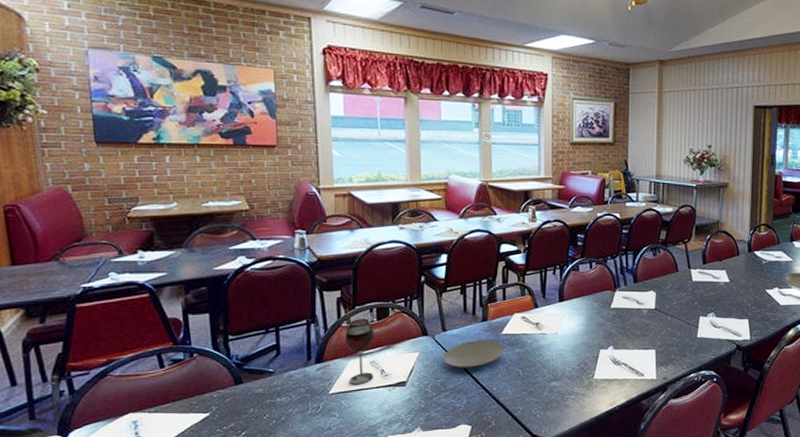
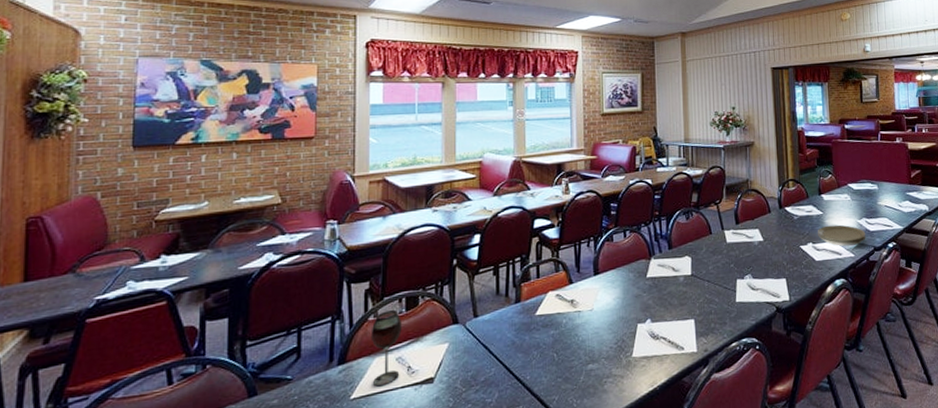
plate: present [443,340,504,368] -> none [474,323,538,358]

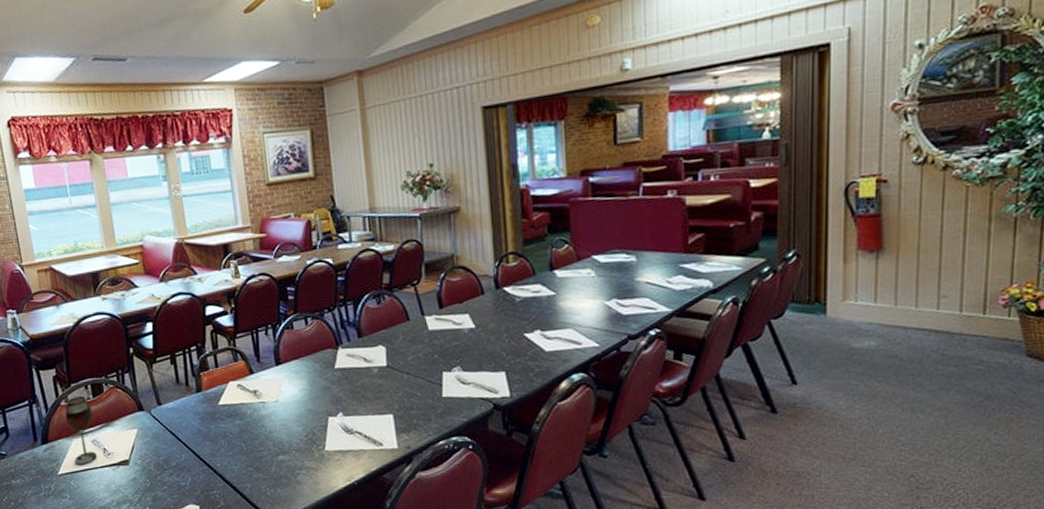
plate: present [817,224,866,247] -> none [547,307,617,335]

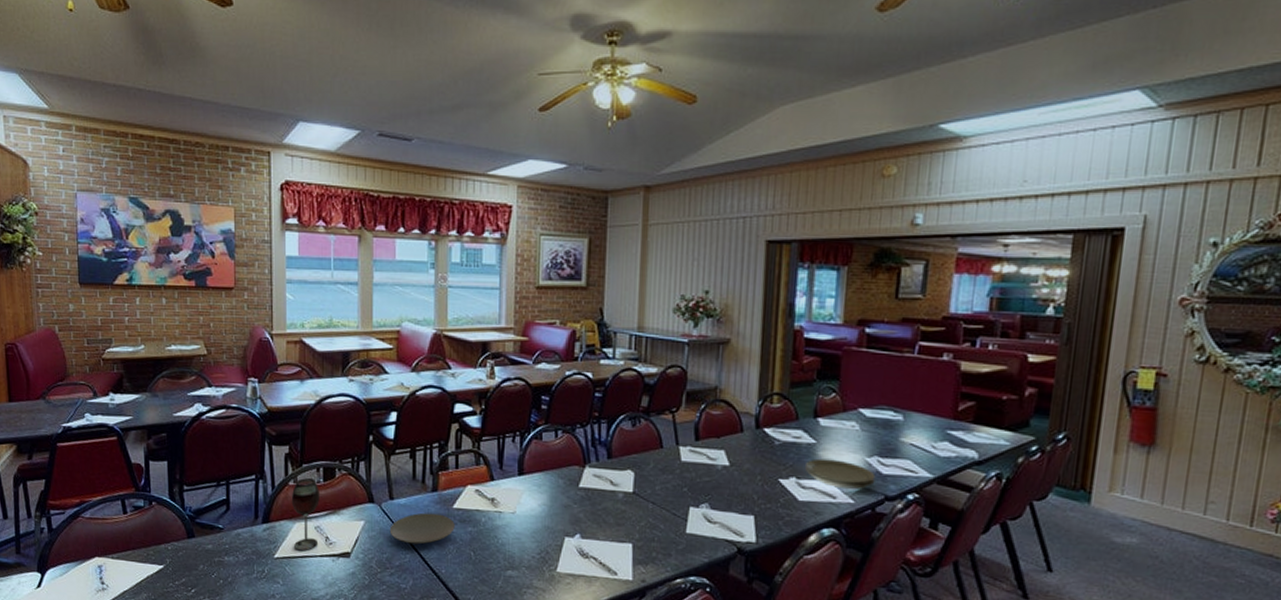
plate: none [162,412,223,444] -> present [389,512,455,545]
plate: none [547,307,617,335] -> present [804,458,876,491]

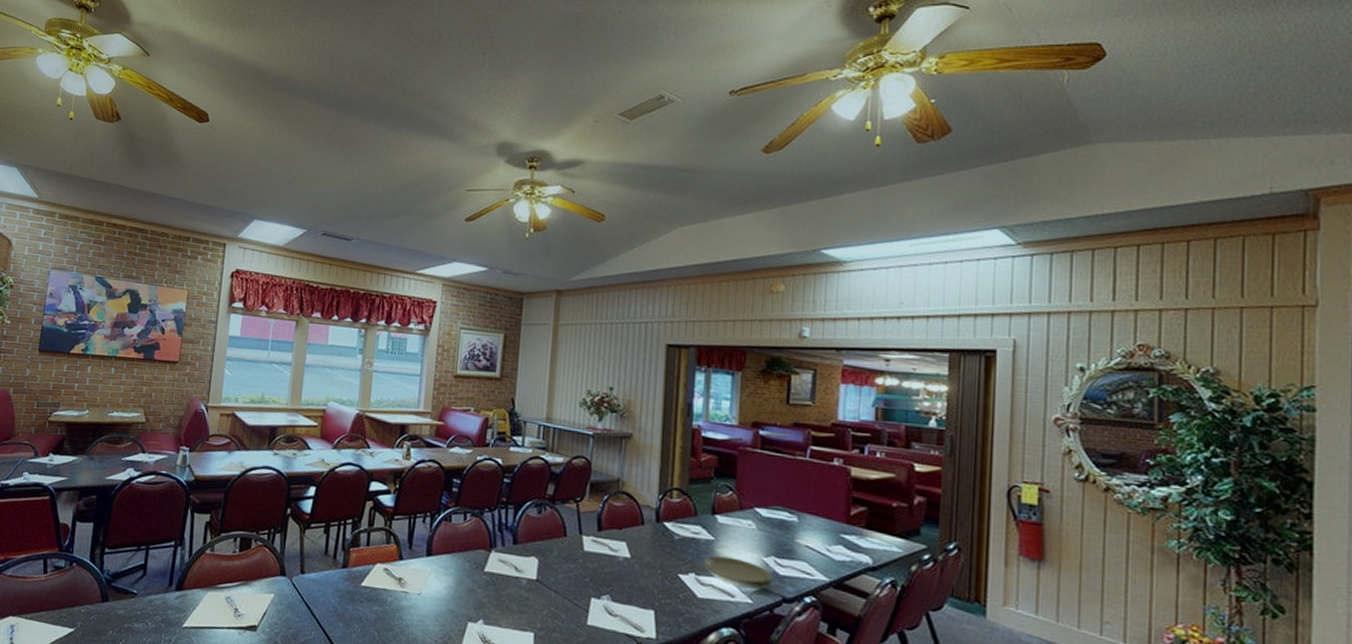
wineglass: present [291,477,320,550] -> none [203,546,234,621]
plate: present [389,512,455,545] -> none [297,588,362,622]

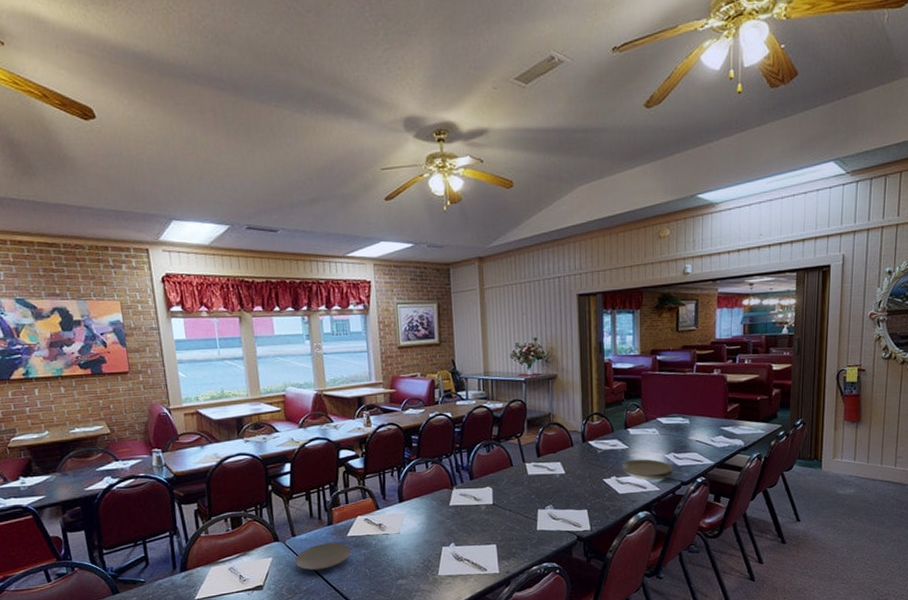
plate: none [297,588,362,622] -> present [294,542,351,571]

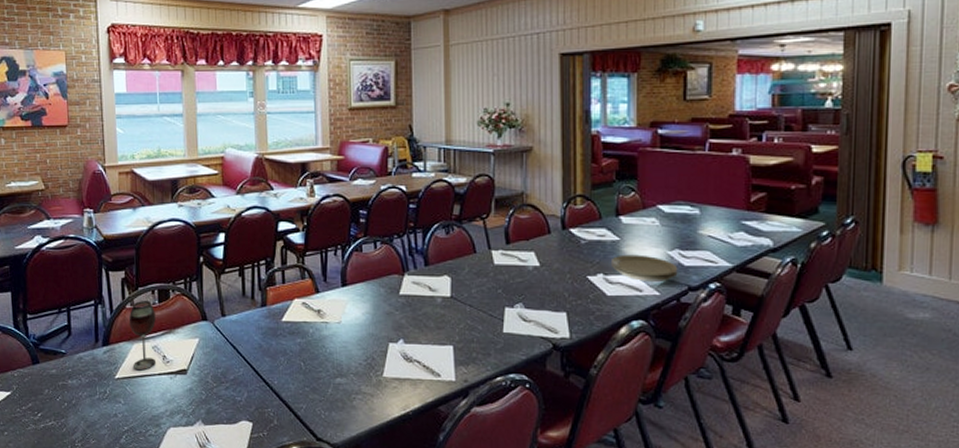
wineglass: none [204,527,233,590] -> present [128,300,156,370]
plate: present [294,542,351,571] -> none [223,327,285,358]

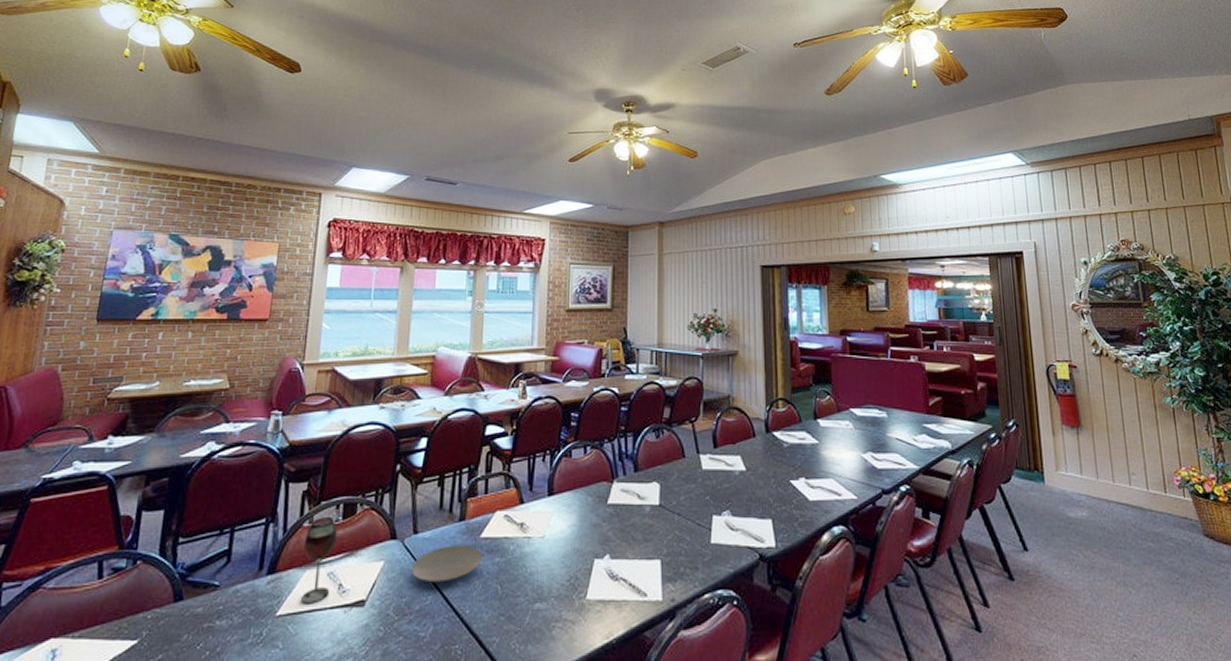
plate: none [223,327,285,358] -> present [411,545,482,583]
plate: present [610,254,678,283] -> none [811,458,872,486]

